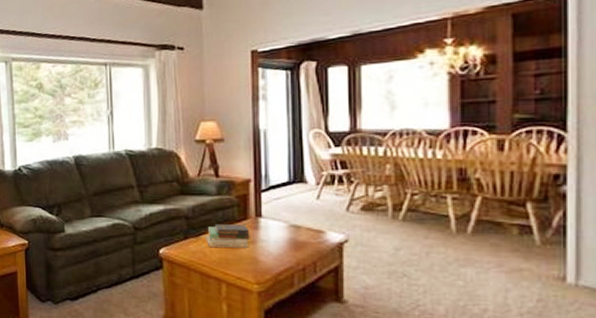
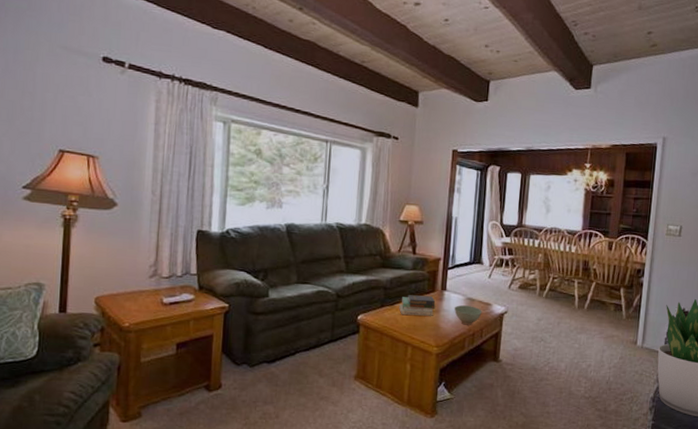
bowl: none [274,234,313,258] -> present [454,305,482,326]

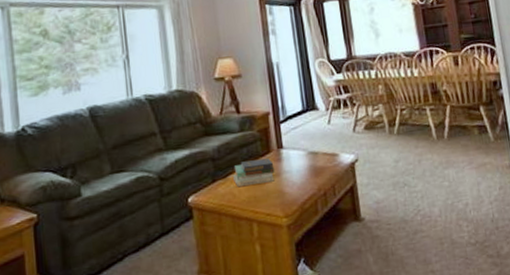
bowl: present [454,305,482,326] -> none [296,160,330,185]

